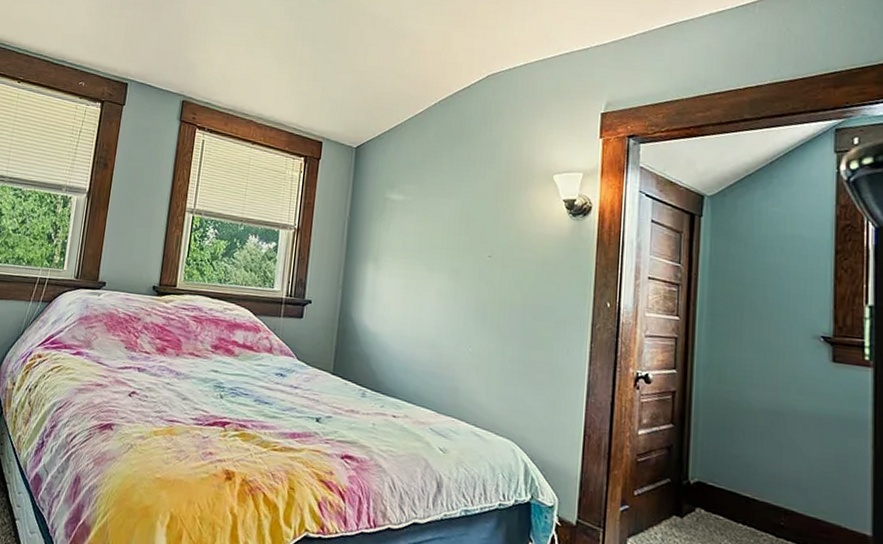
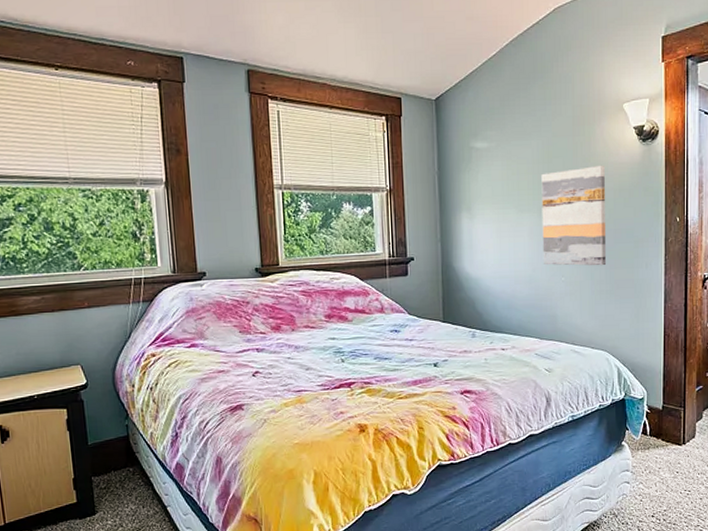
wall art: none [449,234,528,343] -> present [541,165,607,266]

